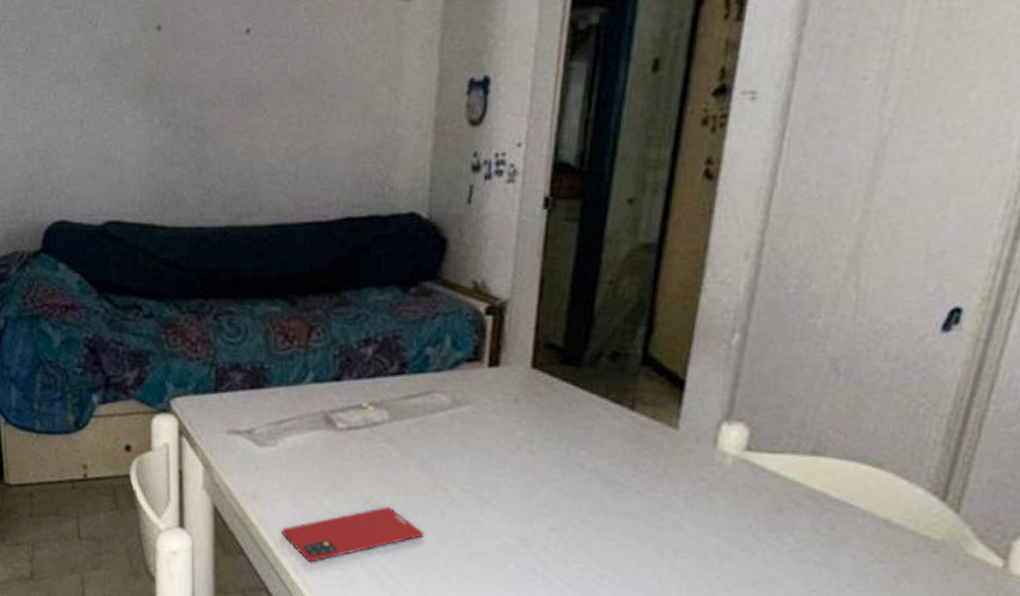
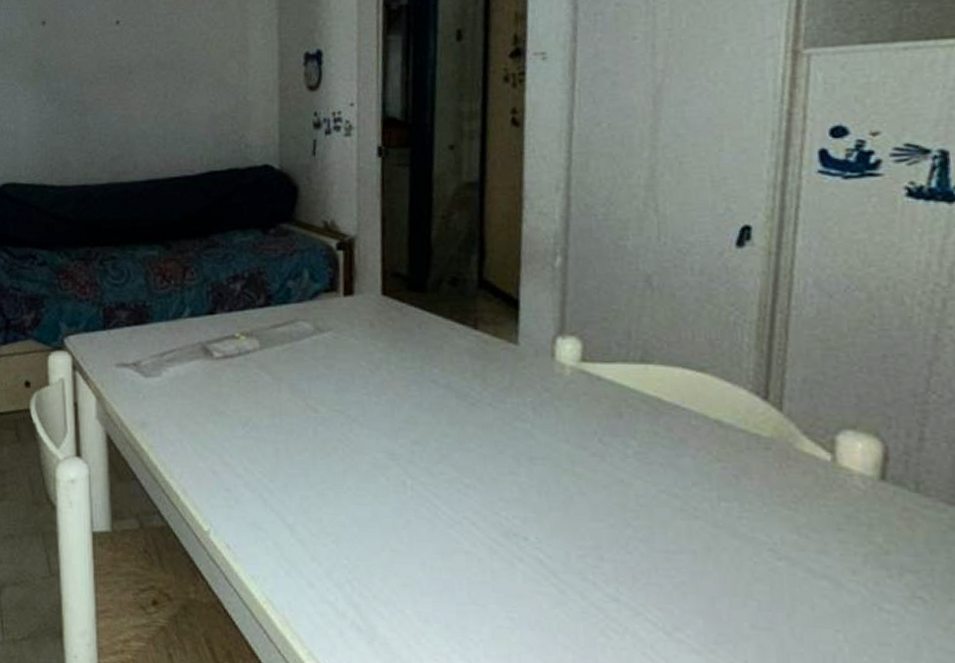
smartphone: present [282,506,424,563] -> none [170,428,300,485]

